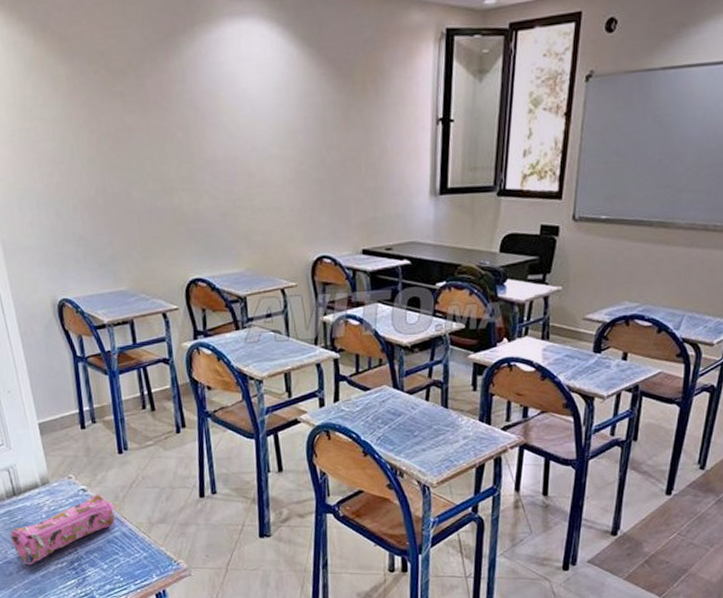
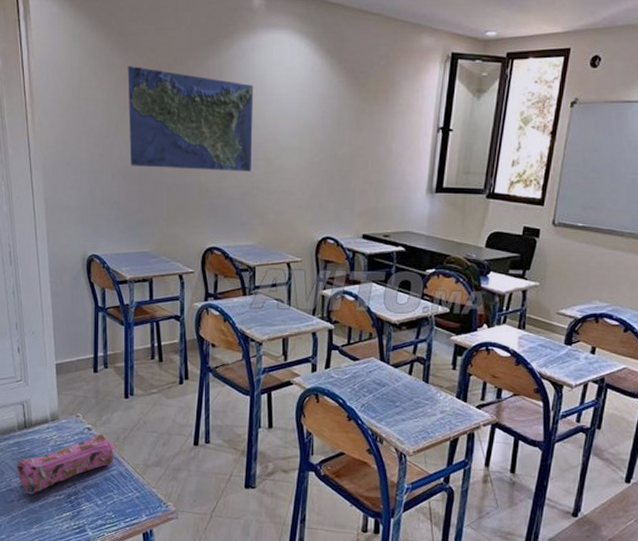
map: none [75,76,230,194] -> present [127,66,254,172]

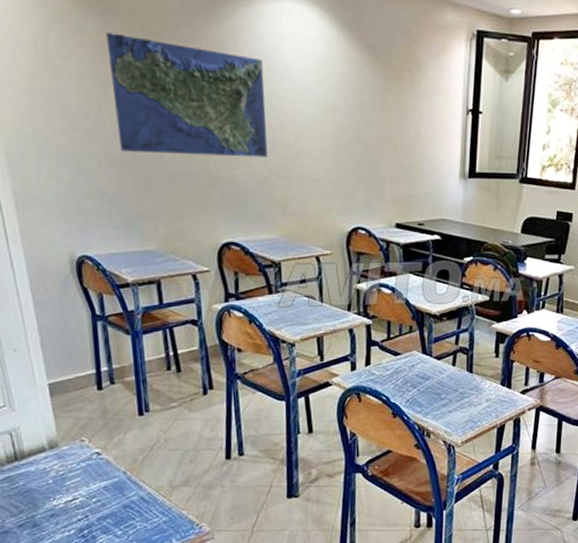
pencil case: present [16,433,115,494] -> none [9,457,133,534]

